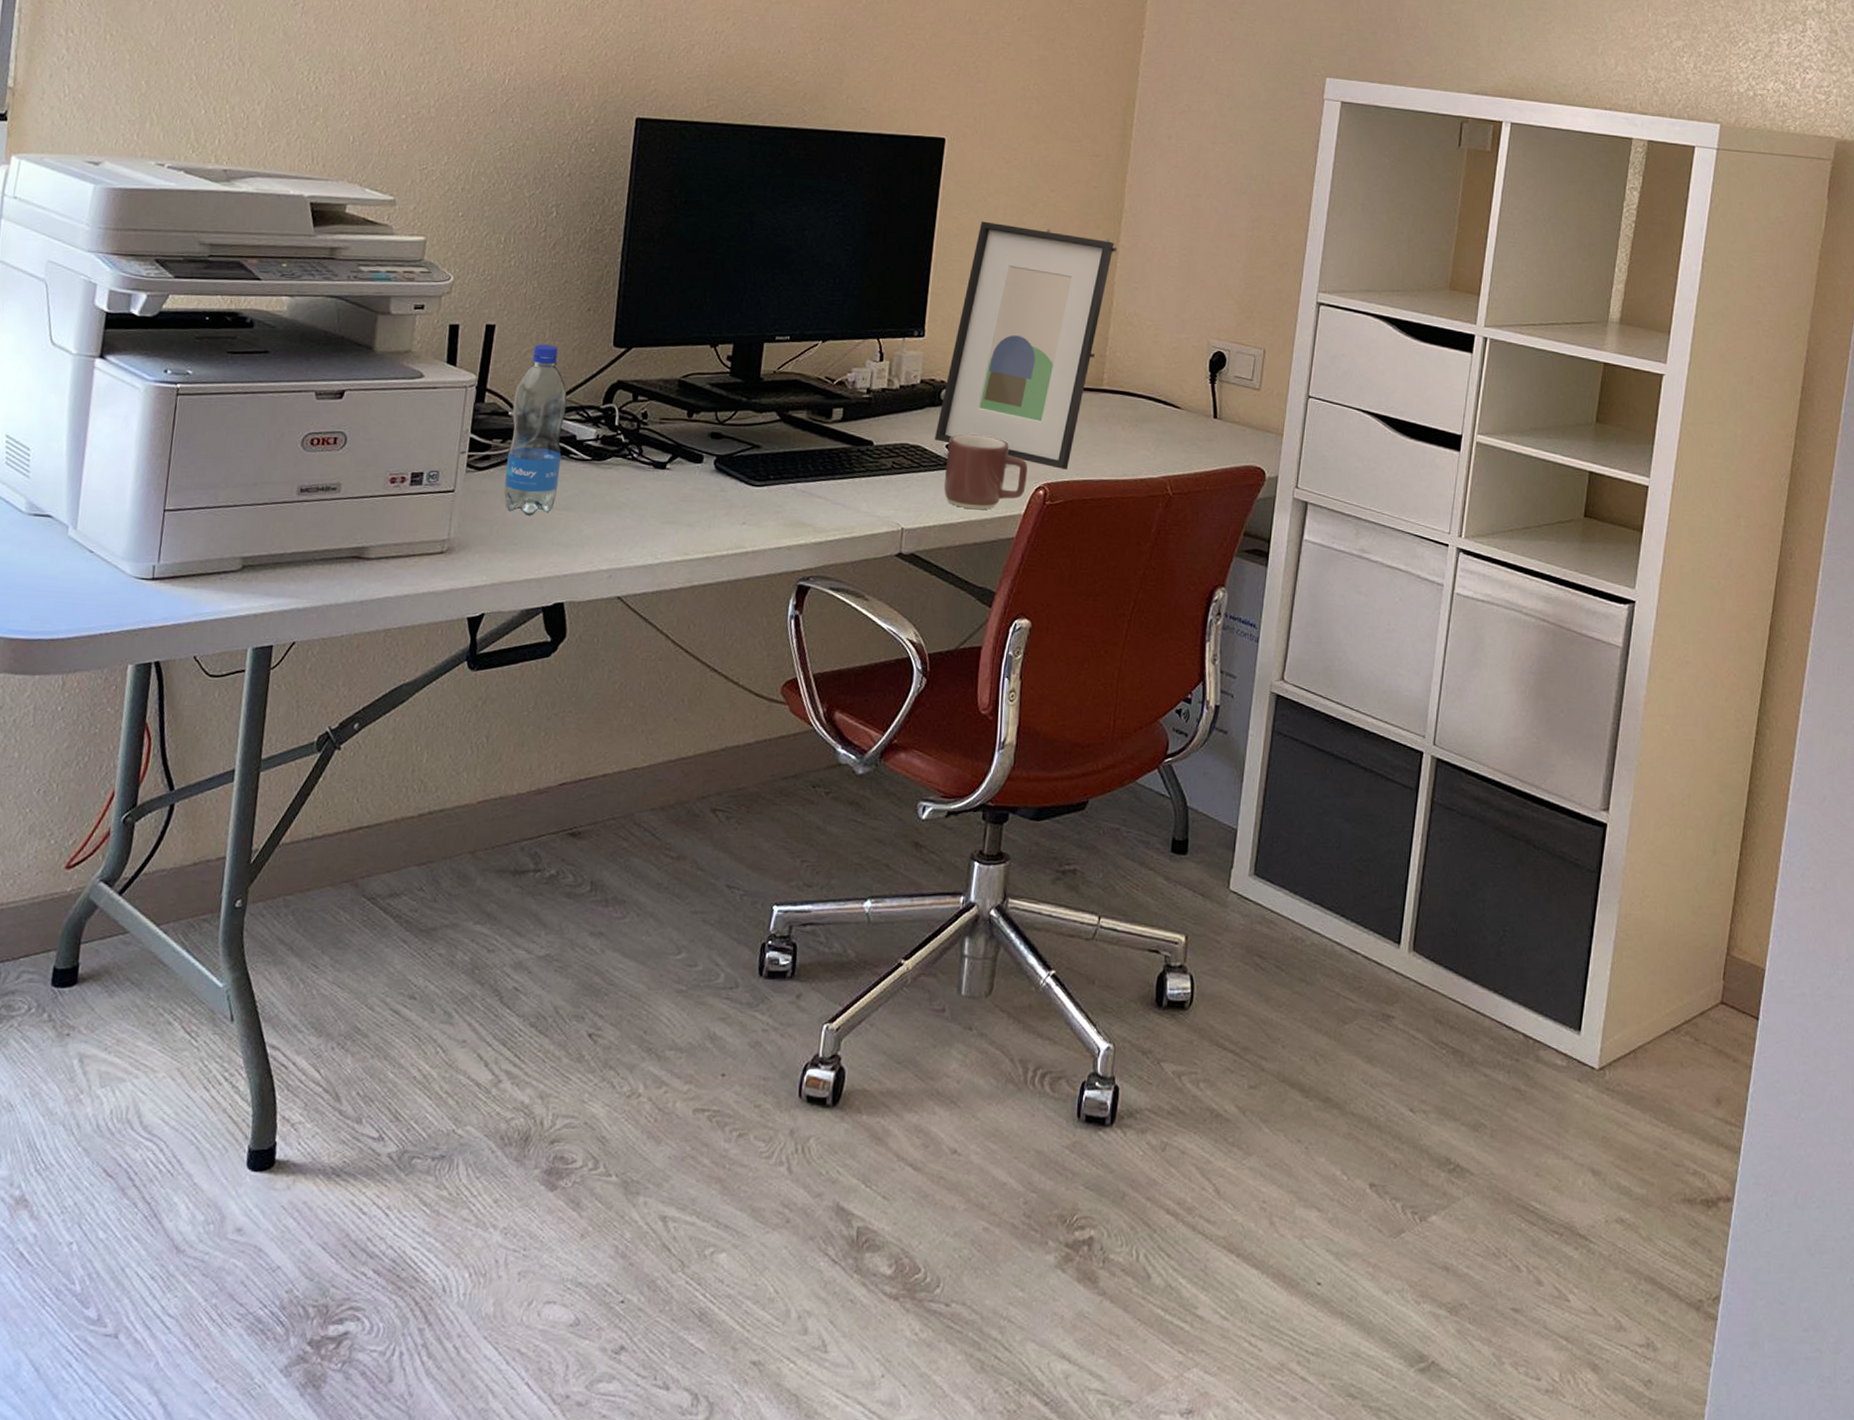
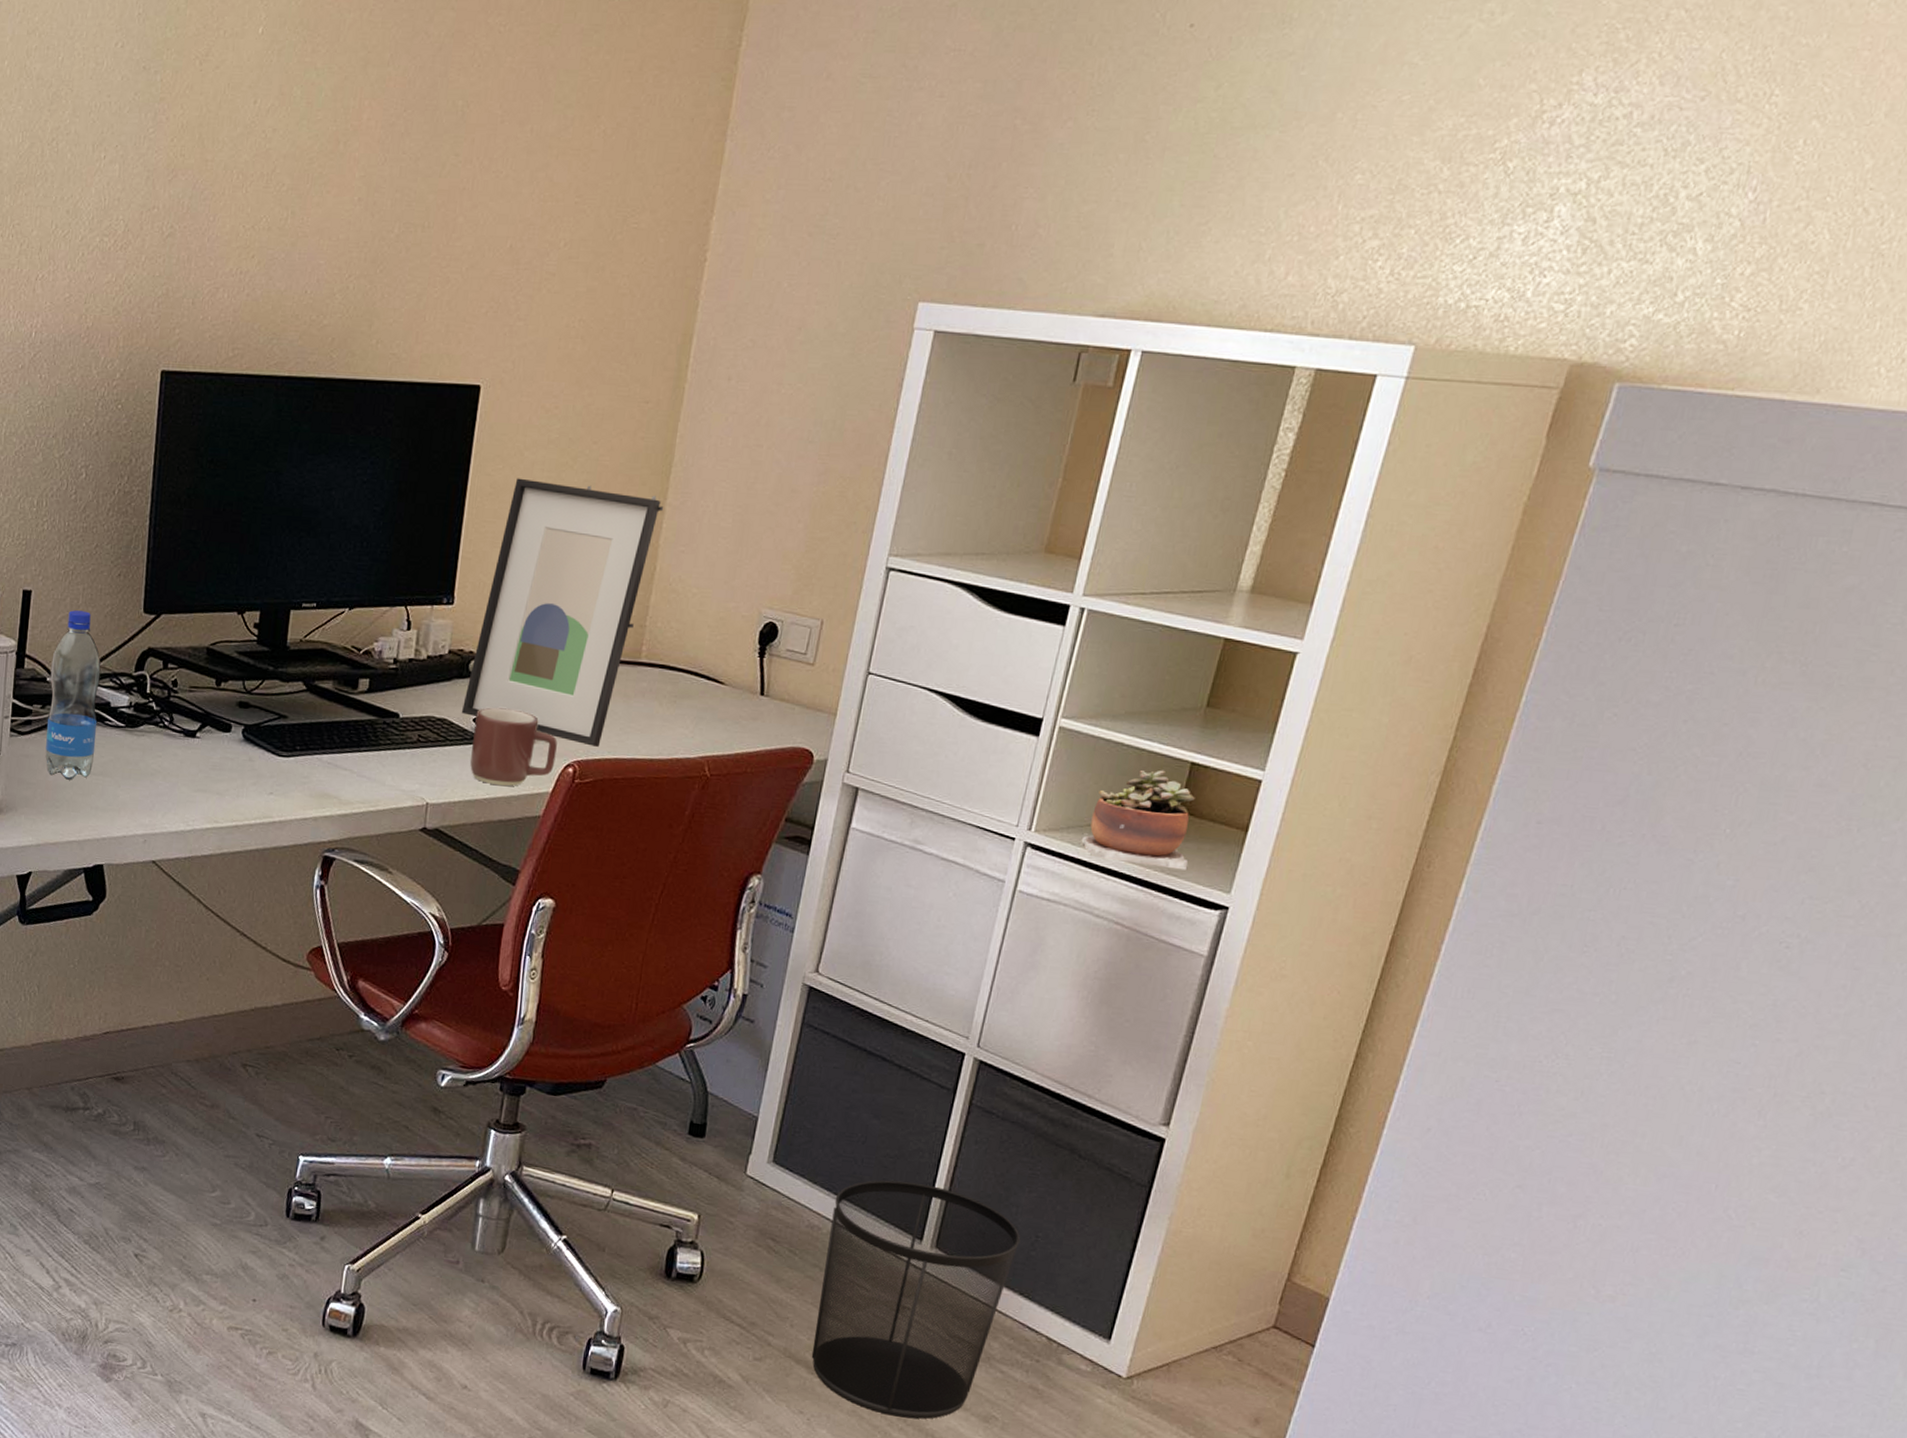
waste bin: none [1304,884,1490,1136] -> present [811,1179,1021,1419]
succulent plant: none [1505,479,1597,569] -> present [1081,770,1196,871]

